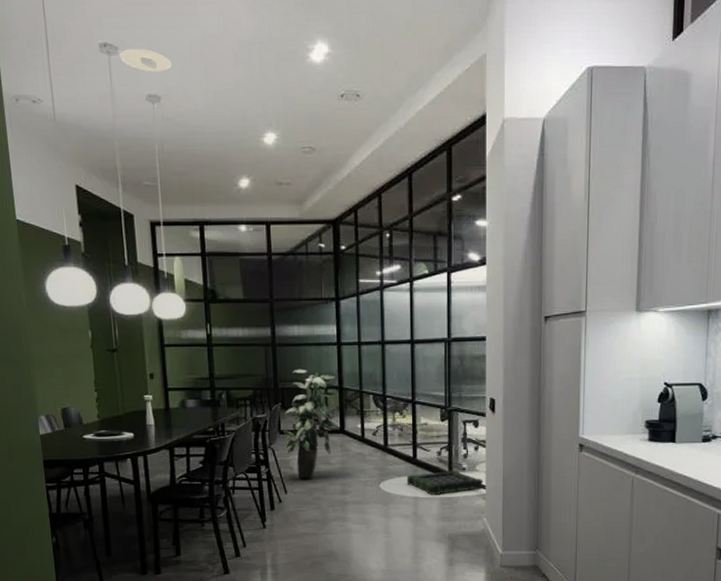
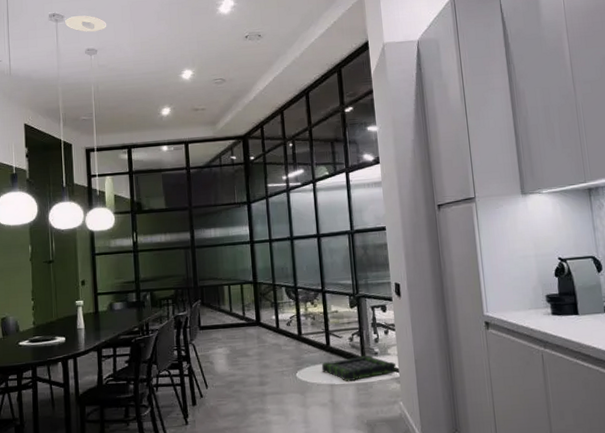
indoor plant: present [283,369,339,479] -> none [203,267,255,373]

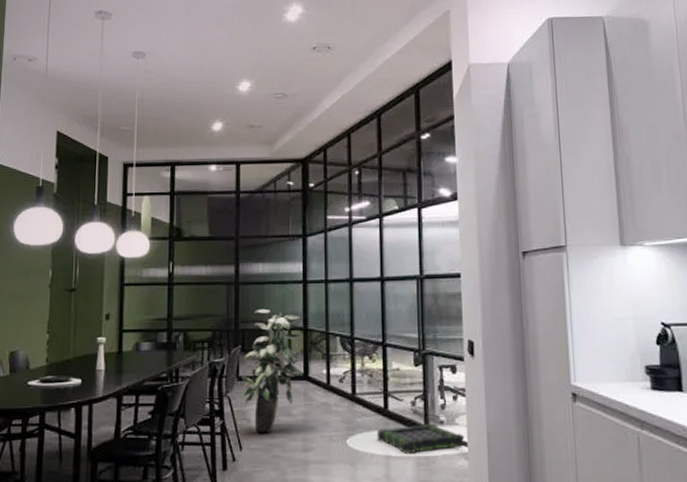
recessed light: present [65,15,107,33] -> none [112,14,159,34]
indoor plant: none [203,267,255,373] -> present [241,308,302,433]

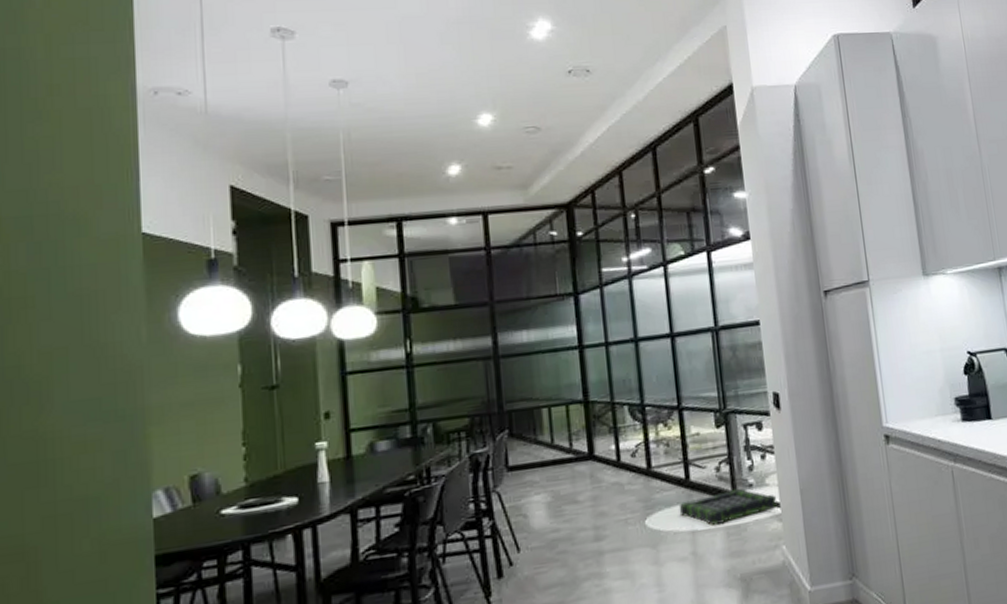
indoor plant: present [241,308,302,433] -> none [512,383,586,528]

